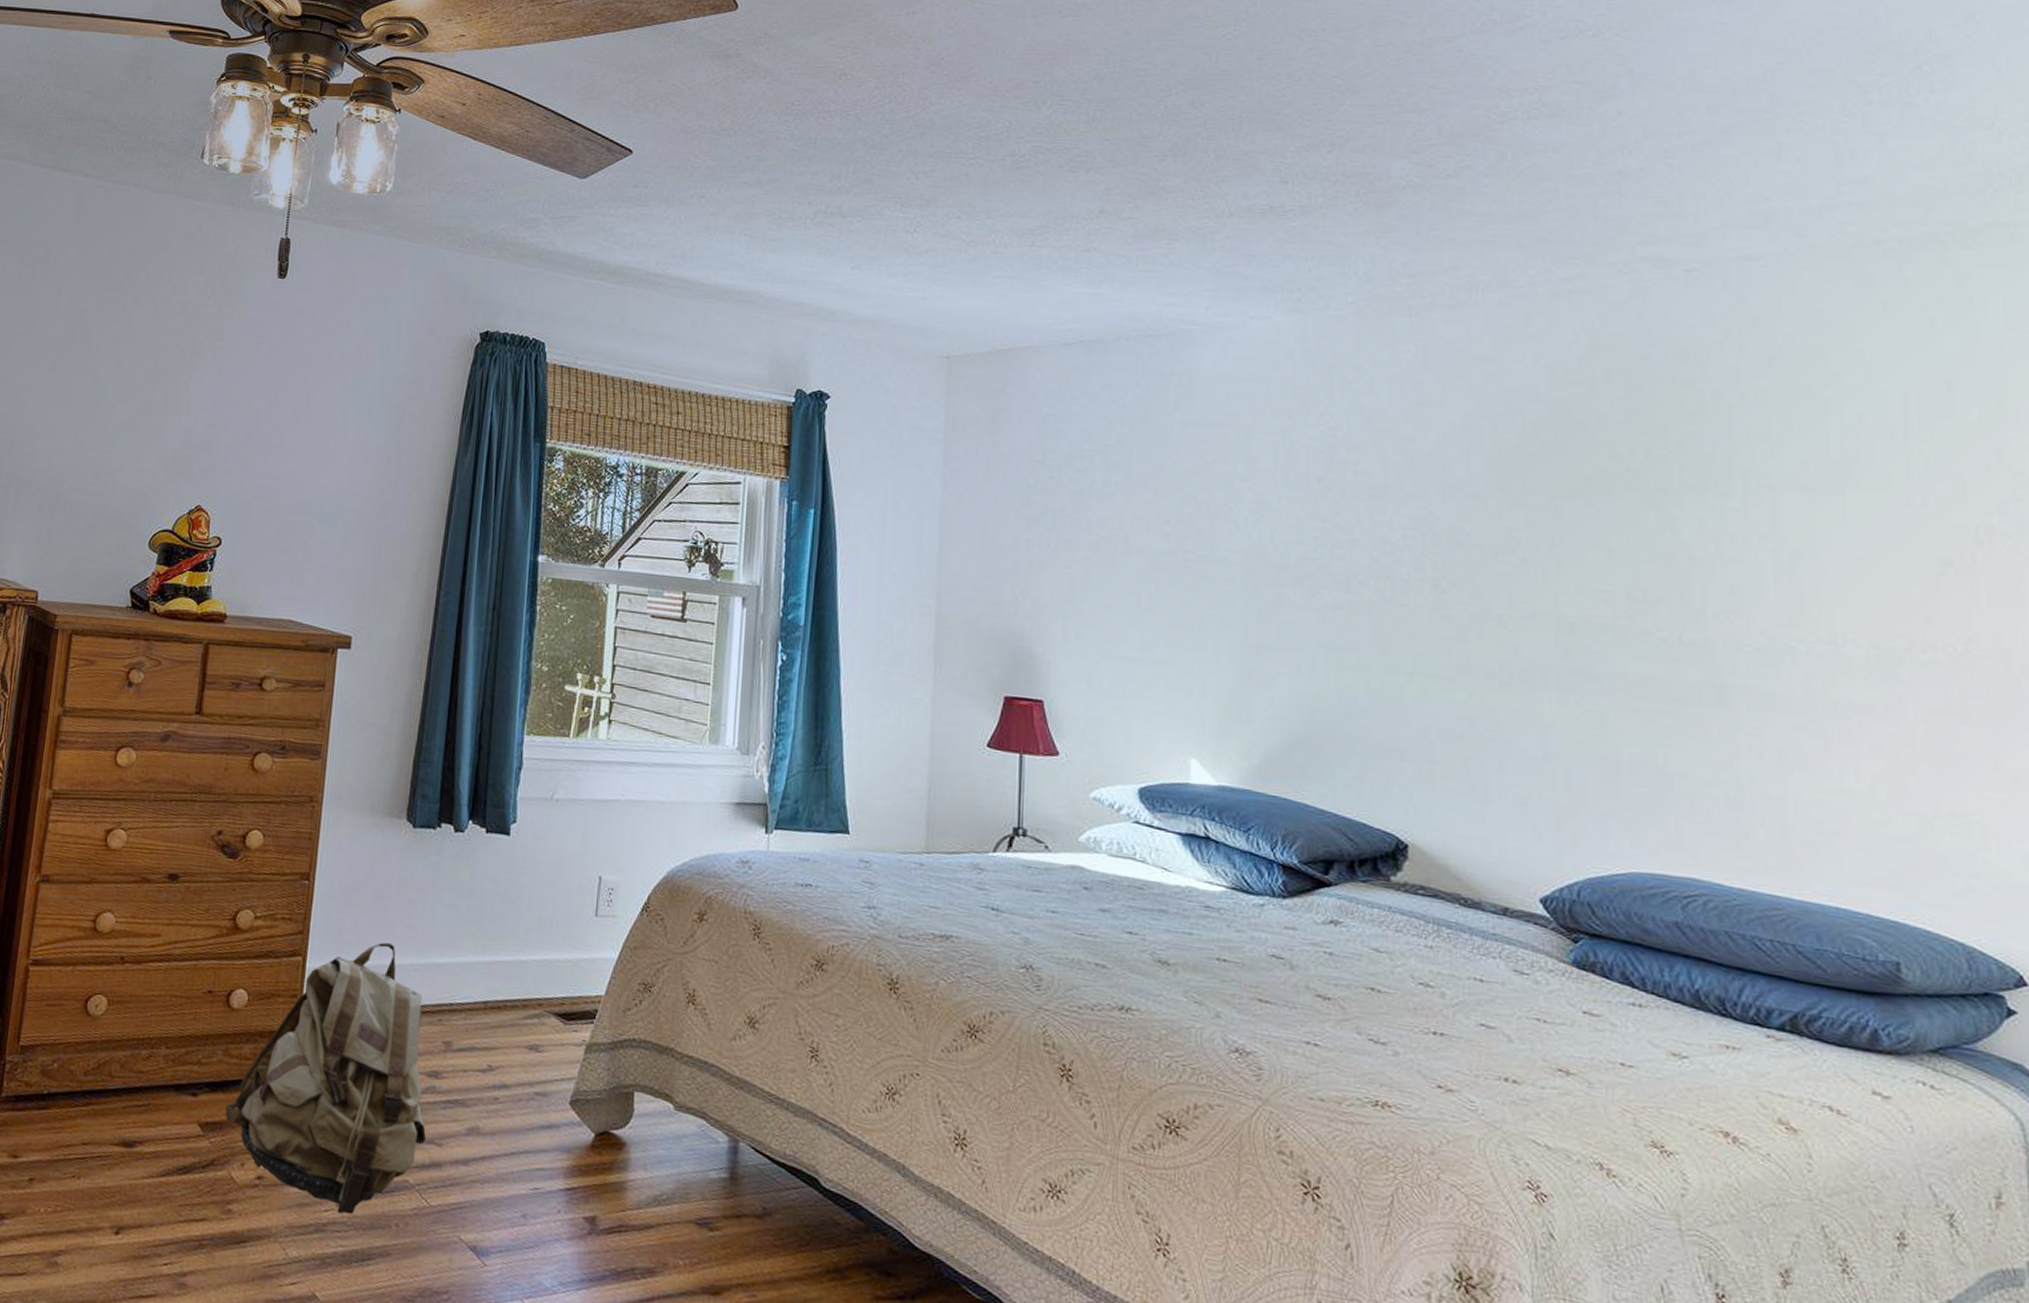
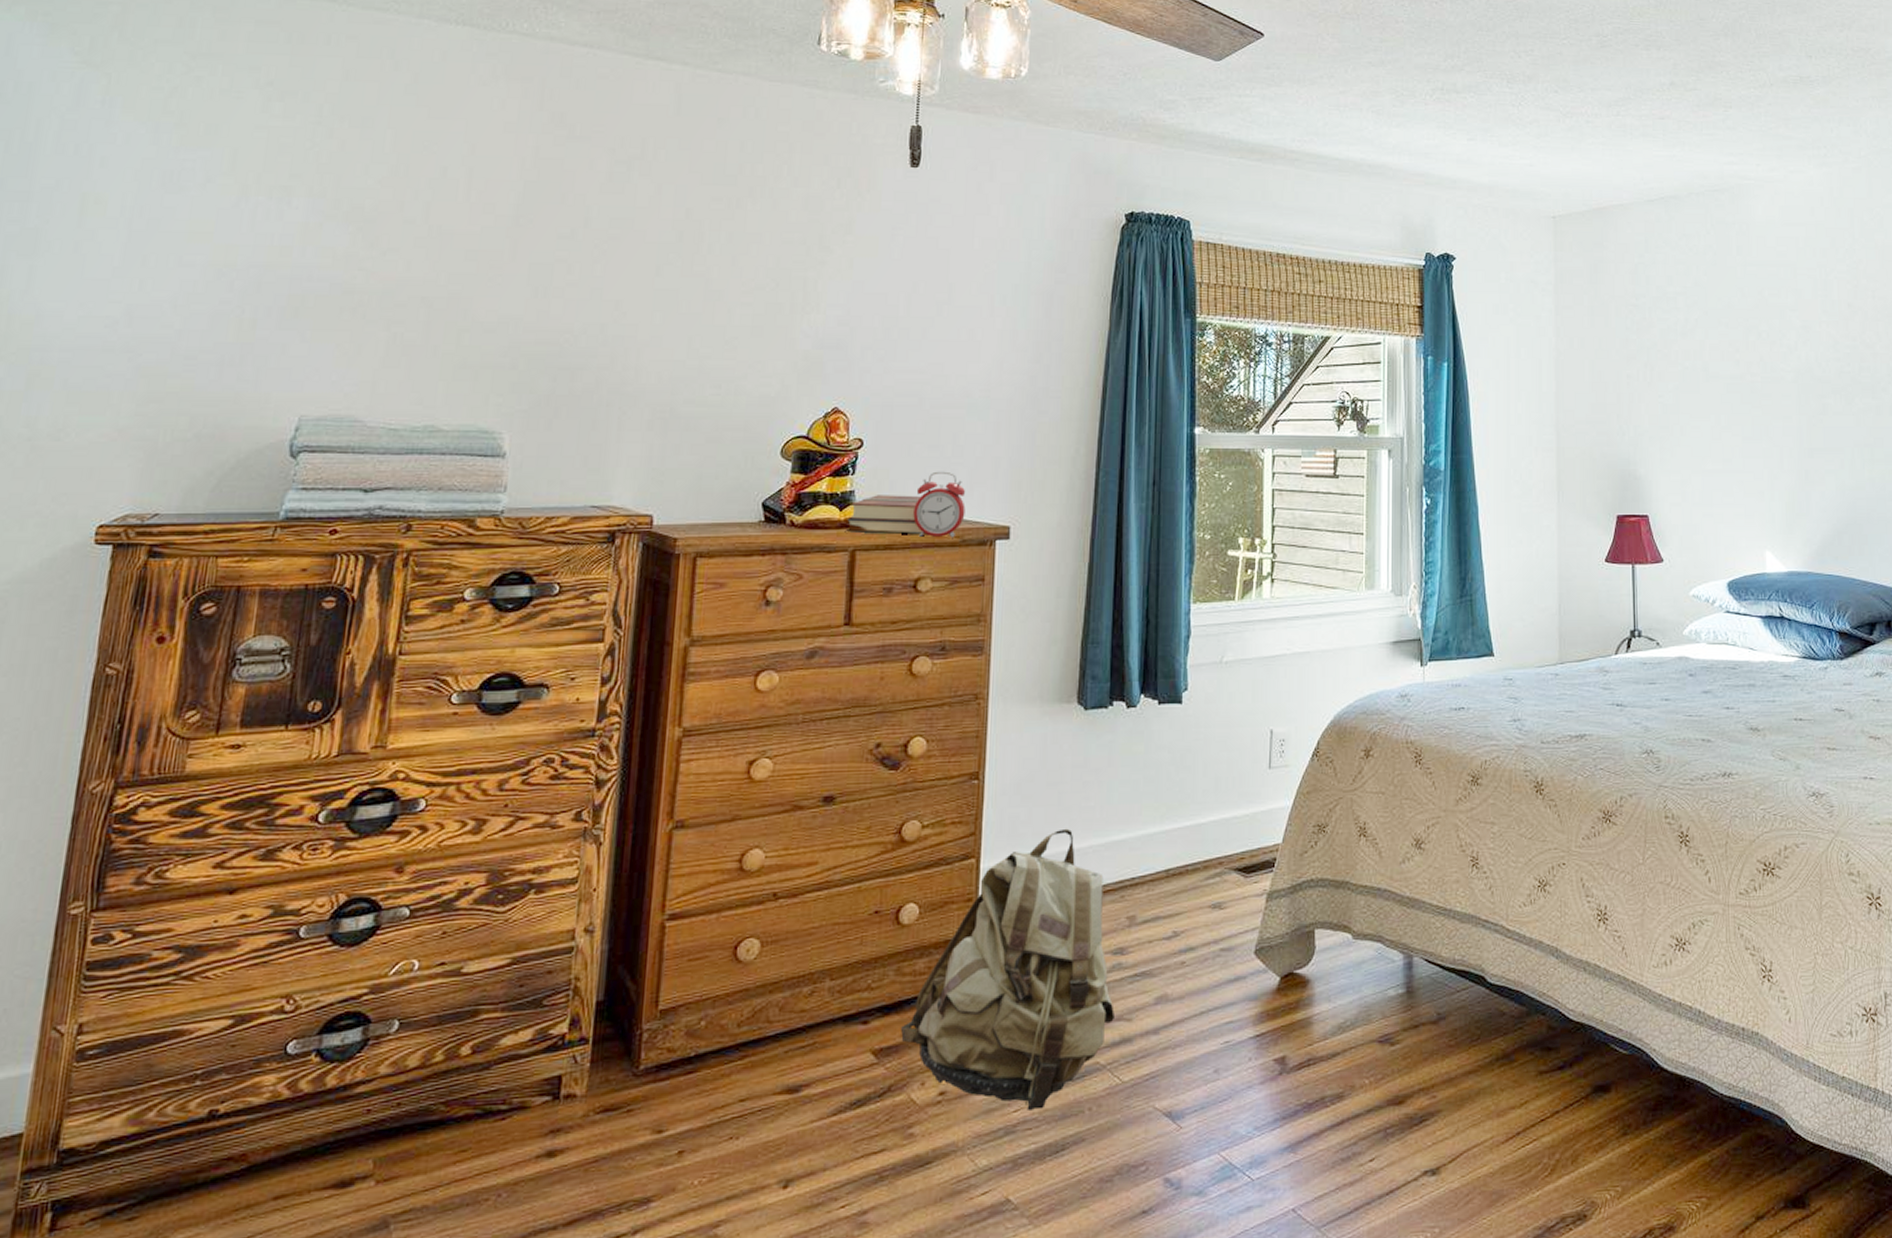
books: none [202,592,271,634] -> present [846,495,923,534]
alarm clock: none [262,575,311,642] -> present [913,471,966,538]

